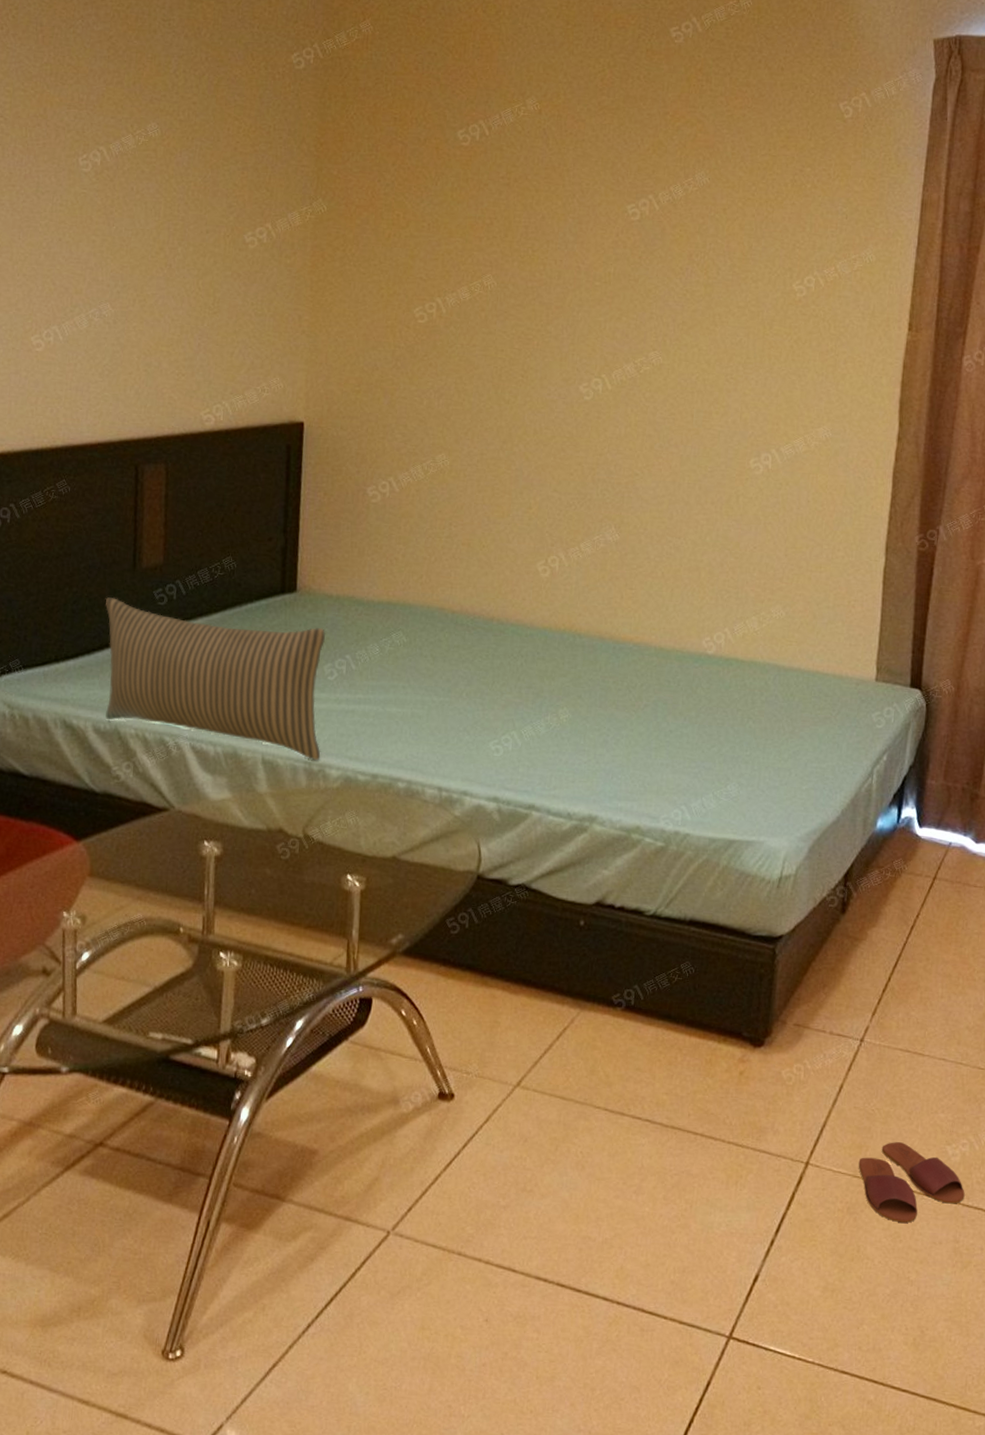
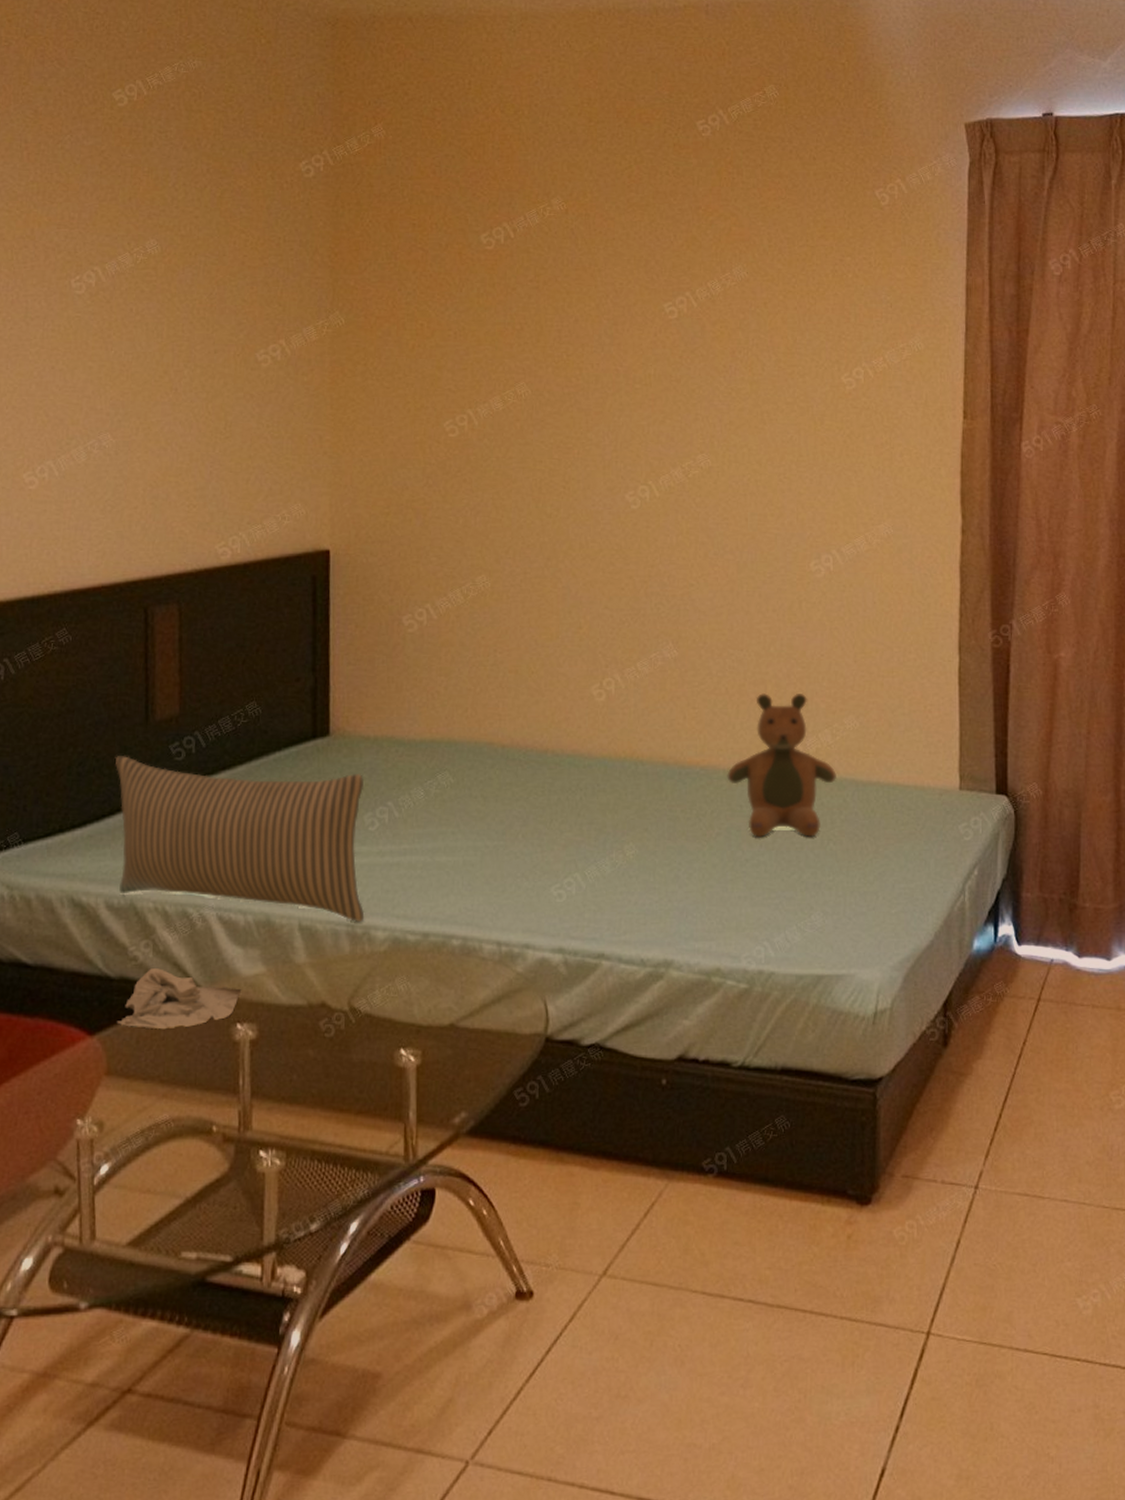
tissue: none [101,787,210,841] -> present [117,968,242,1030]
teddy bear: none [657,579,760,714] -> present [727,693,836,838]
slippers: present [858,1142,965,1223] -> none [984,1299,1101,1391]

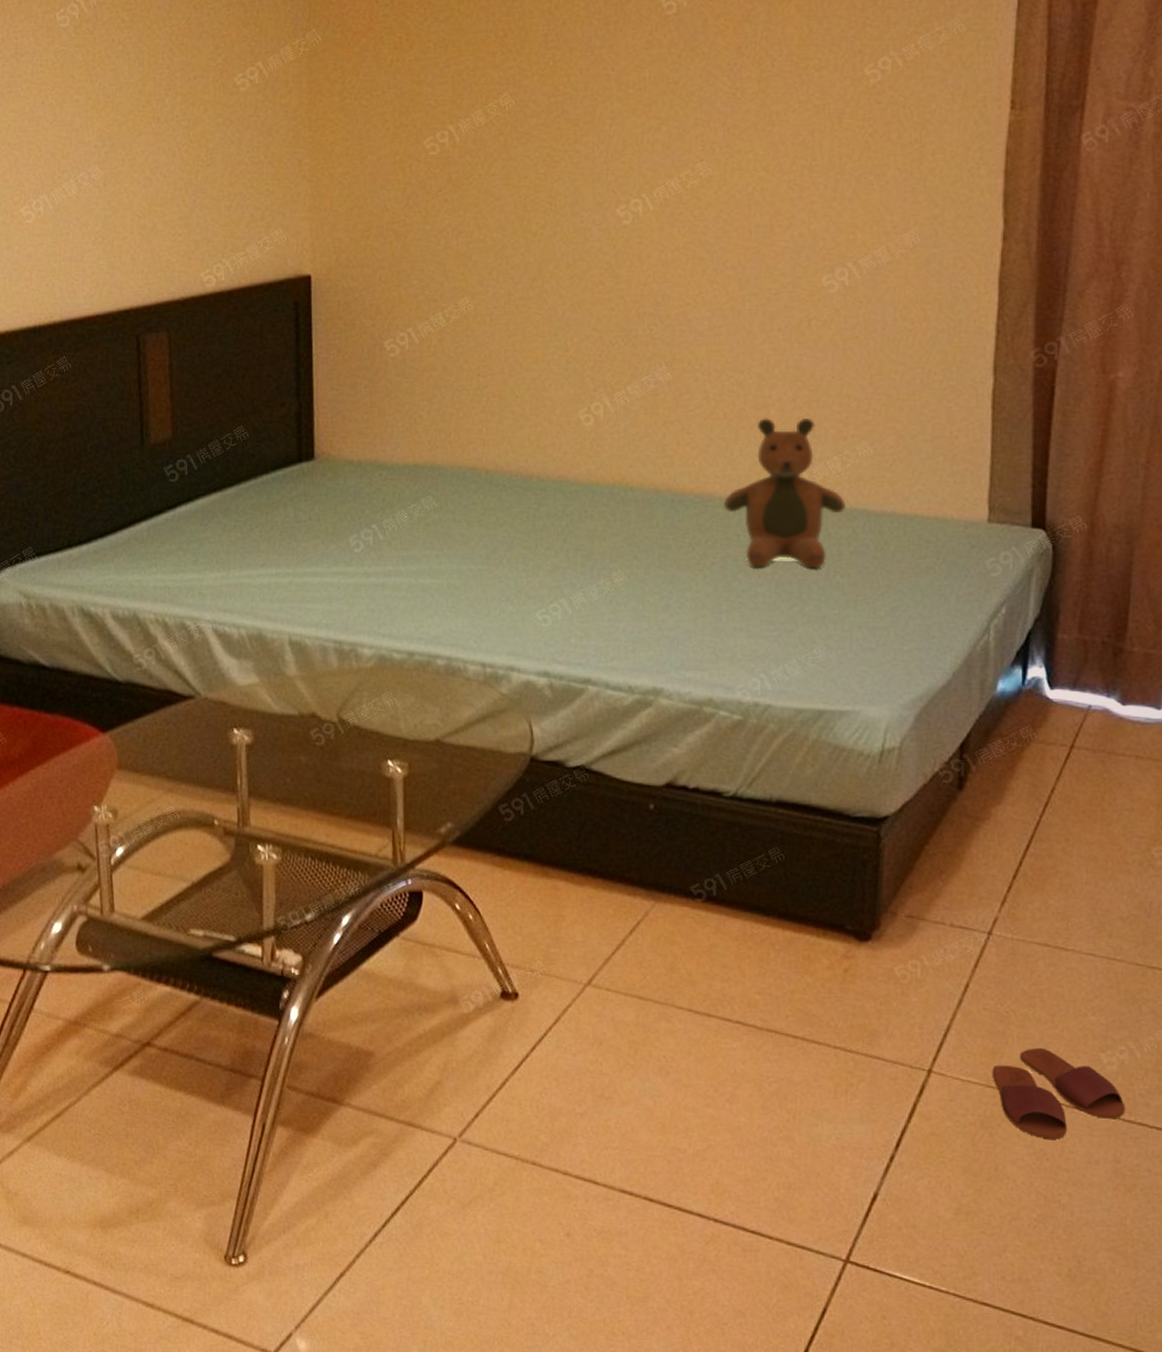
pillow: present [115,756,365,922] -> none [114,477,351,639]
tissue: present [117,968,242,1030] -> none [126,675,238,731]
slippers: none [984,1299,1101,1391] -> present [992,1048,1125,1139]

